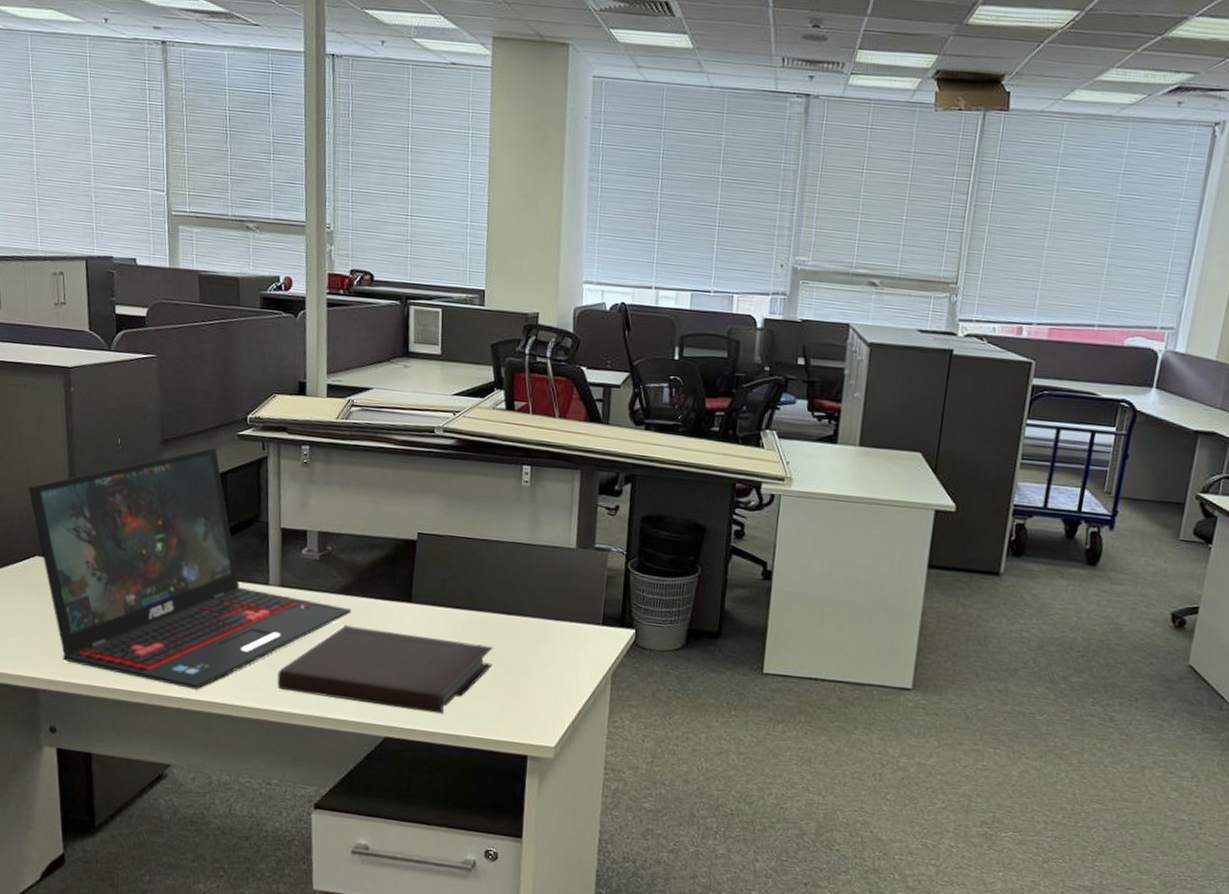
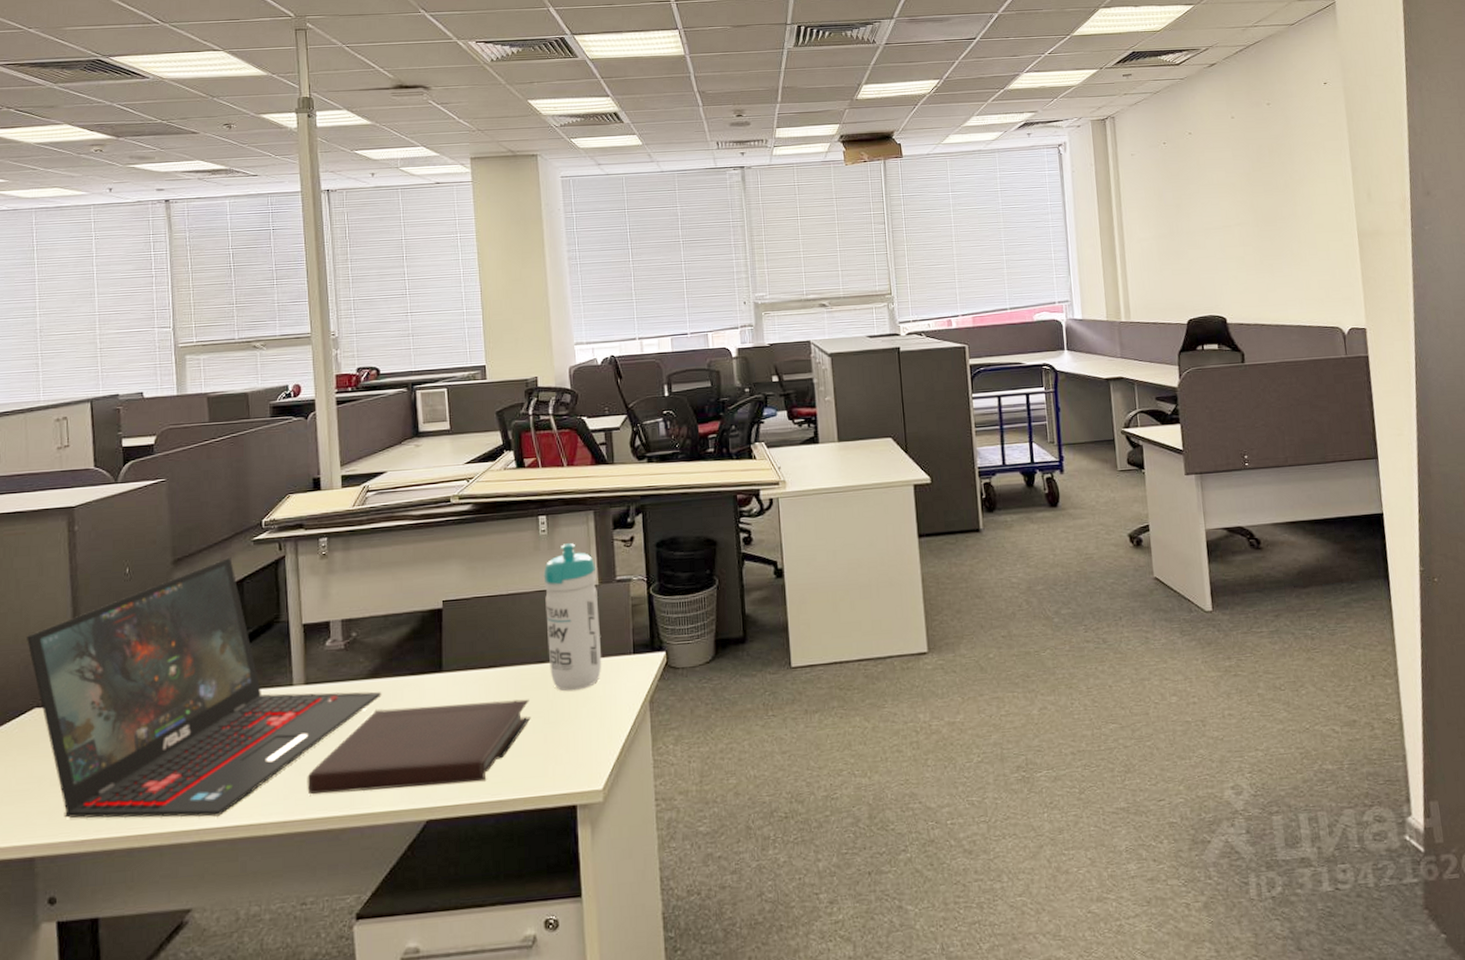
water bottle: none [516,499,575,649] -> present [543,543,602,692]

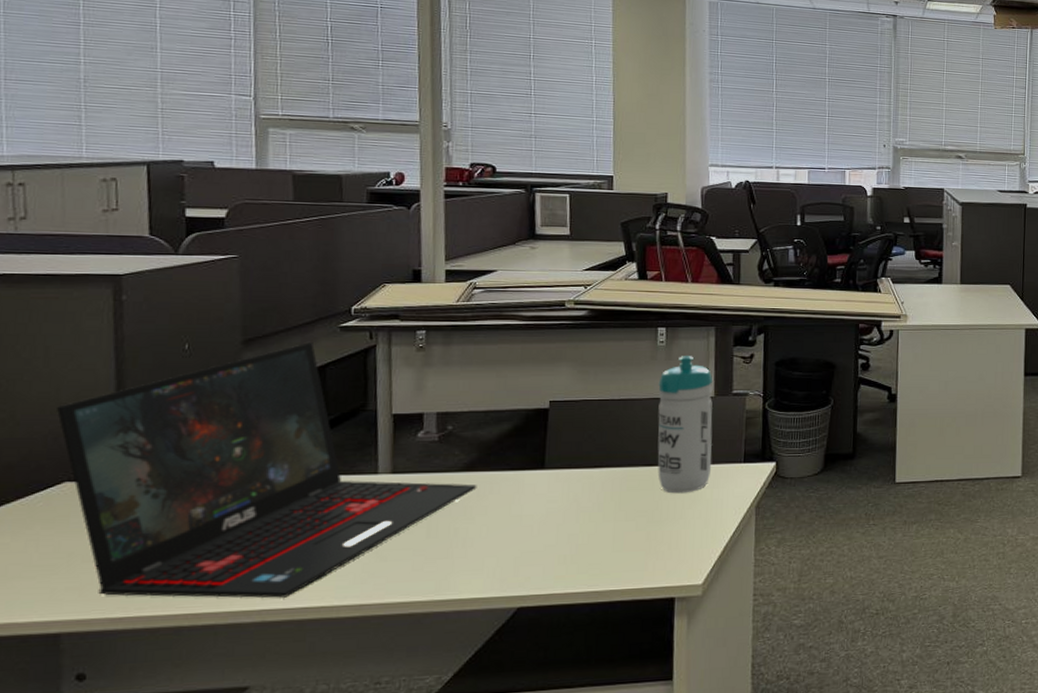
notebook: present [307,699,531,795] -> none [388,499,635,580]

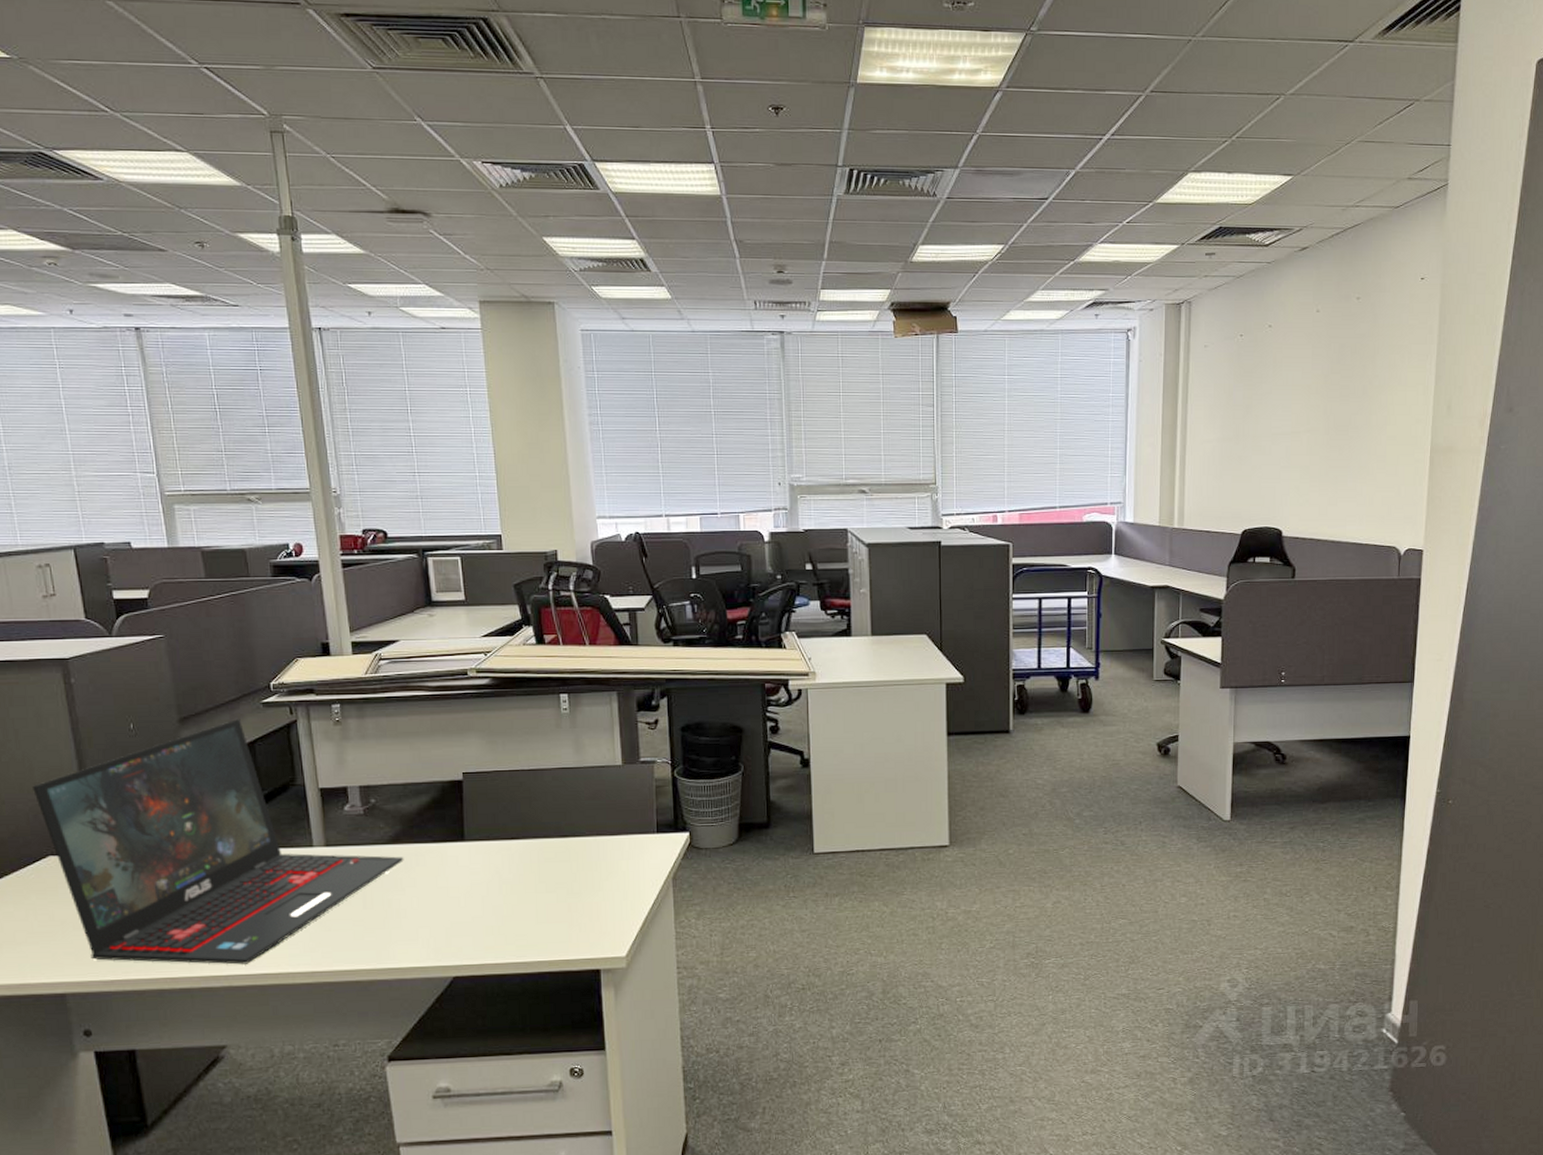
water bottle: present [657,356,713,494] -> none [565,723,626,865]

